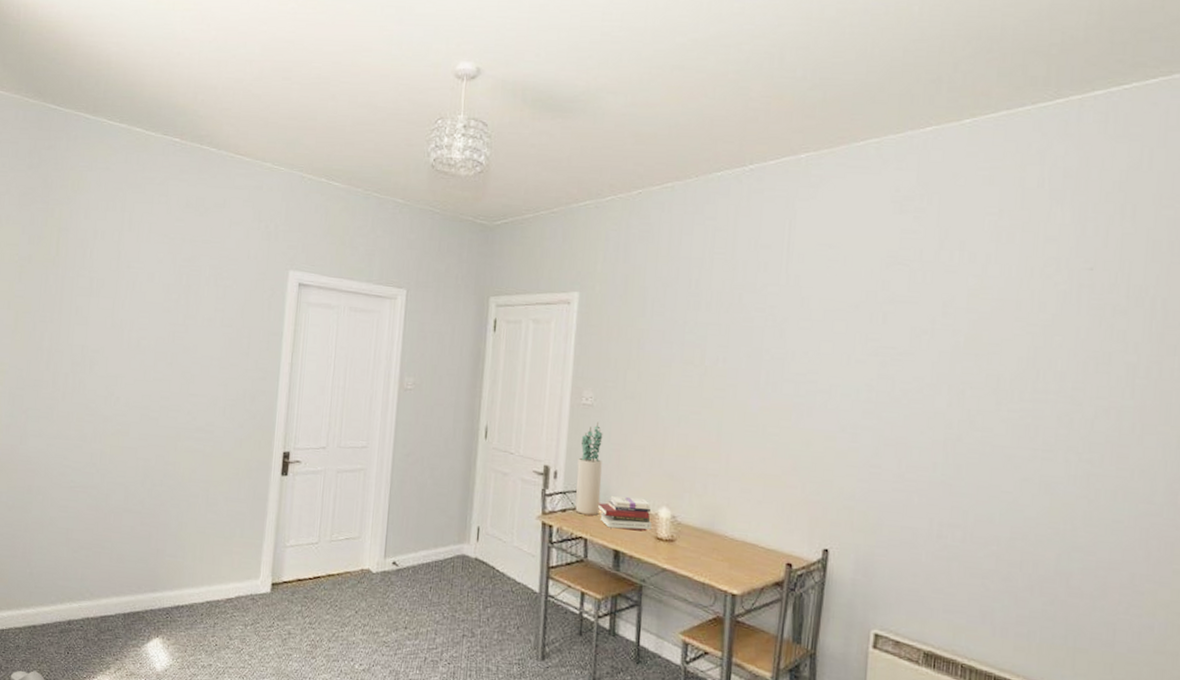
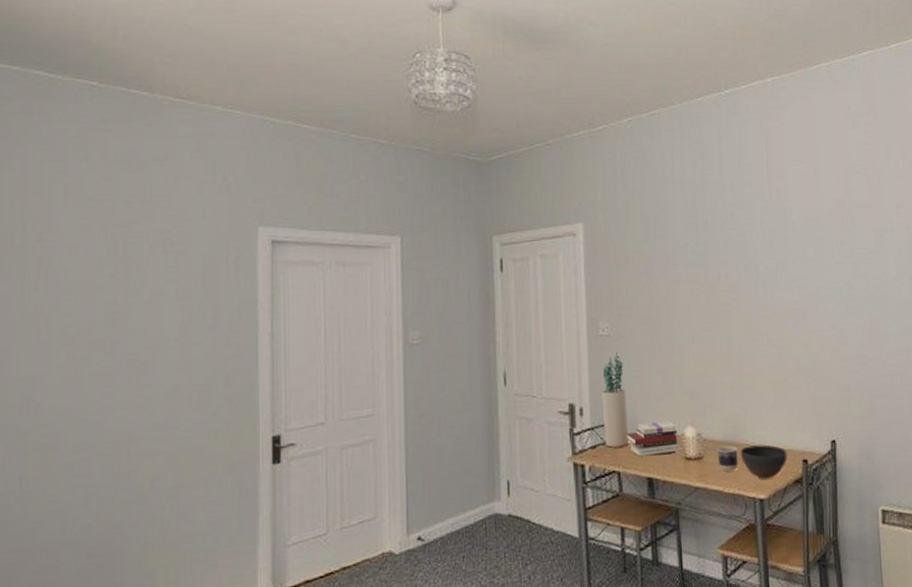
cup: none [690,533,714,560] -> present [717,446,738,472]
bowl: none [716,537,770,575] -> present [740,444,787,479]

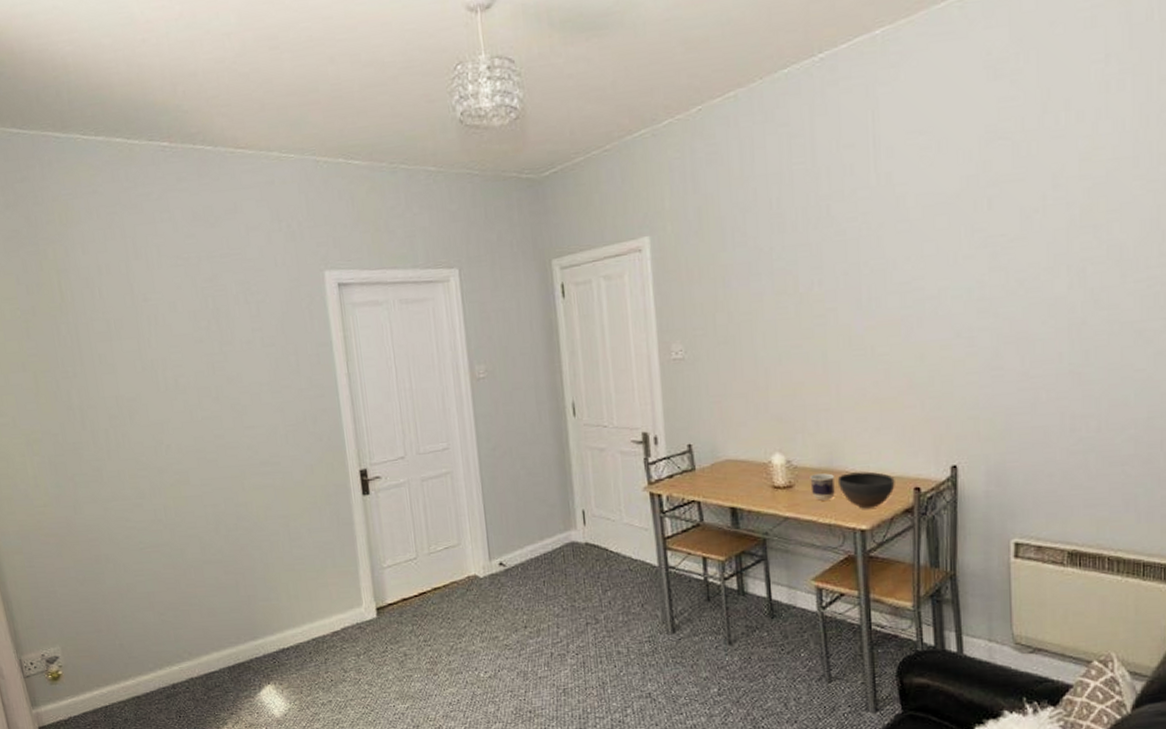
vase: present [602,351,629,448] -> none [677,375,709,477]
books: present [626,421,680,457] -> none [705,448,767,486]

